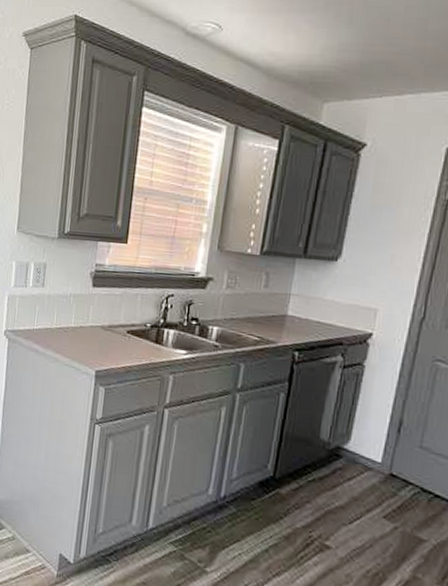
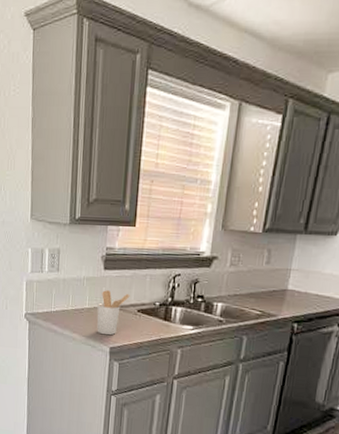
utensil holder: none [82,308,120,357] -> present [96,290,130,335]

